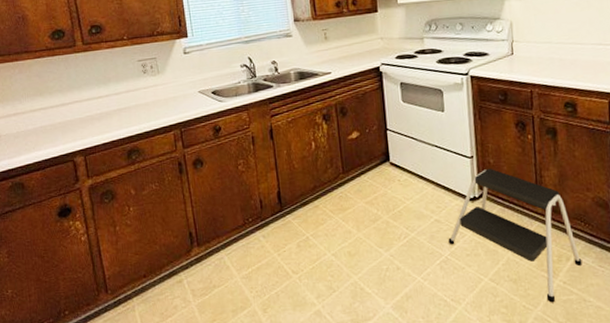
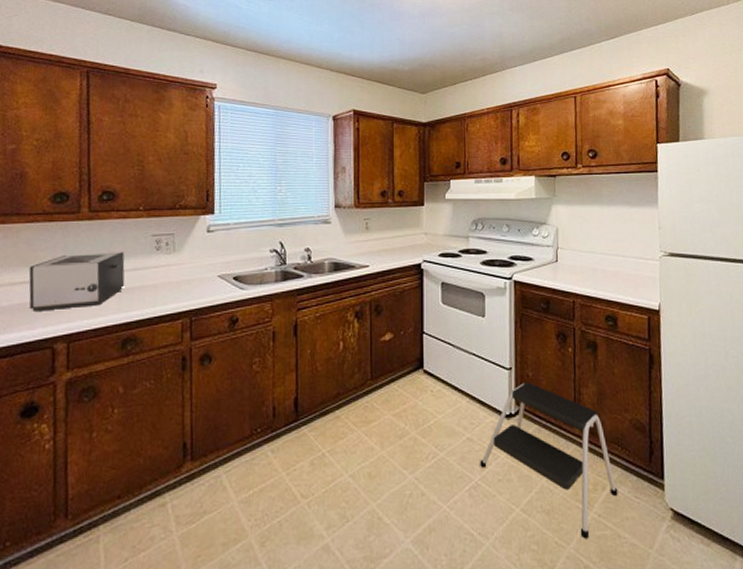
toaster: none [43,77,122,132] -> present [28,252,125,311]

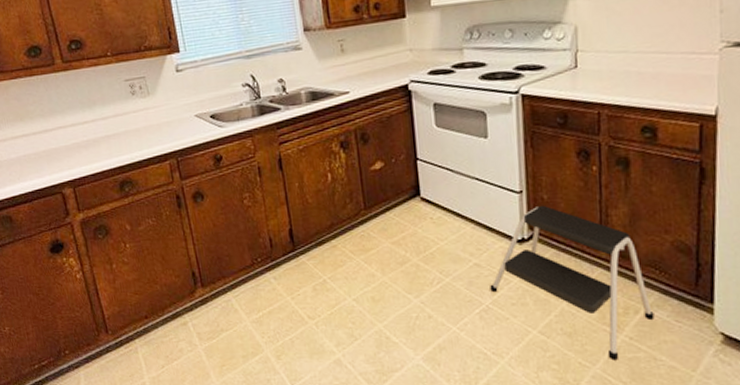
toaster: present [28,252,125,311] -> none [24,99,111,161]

